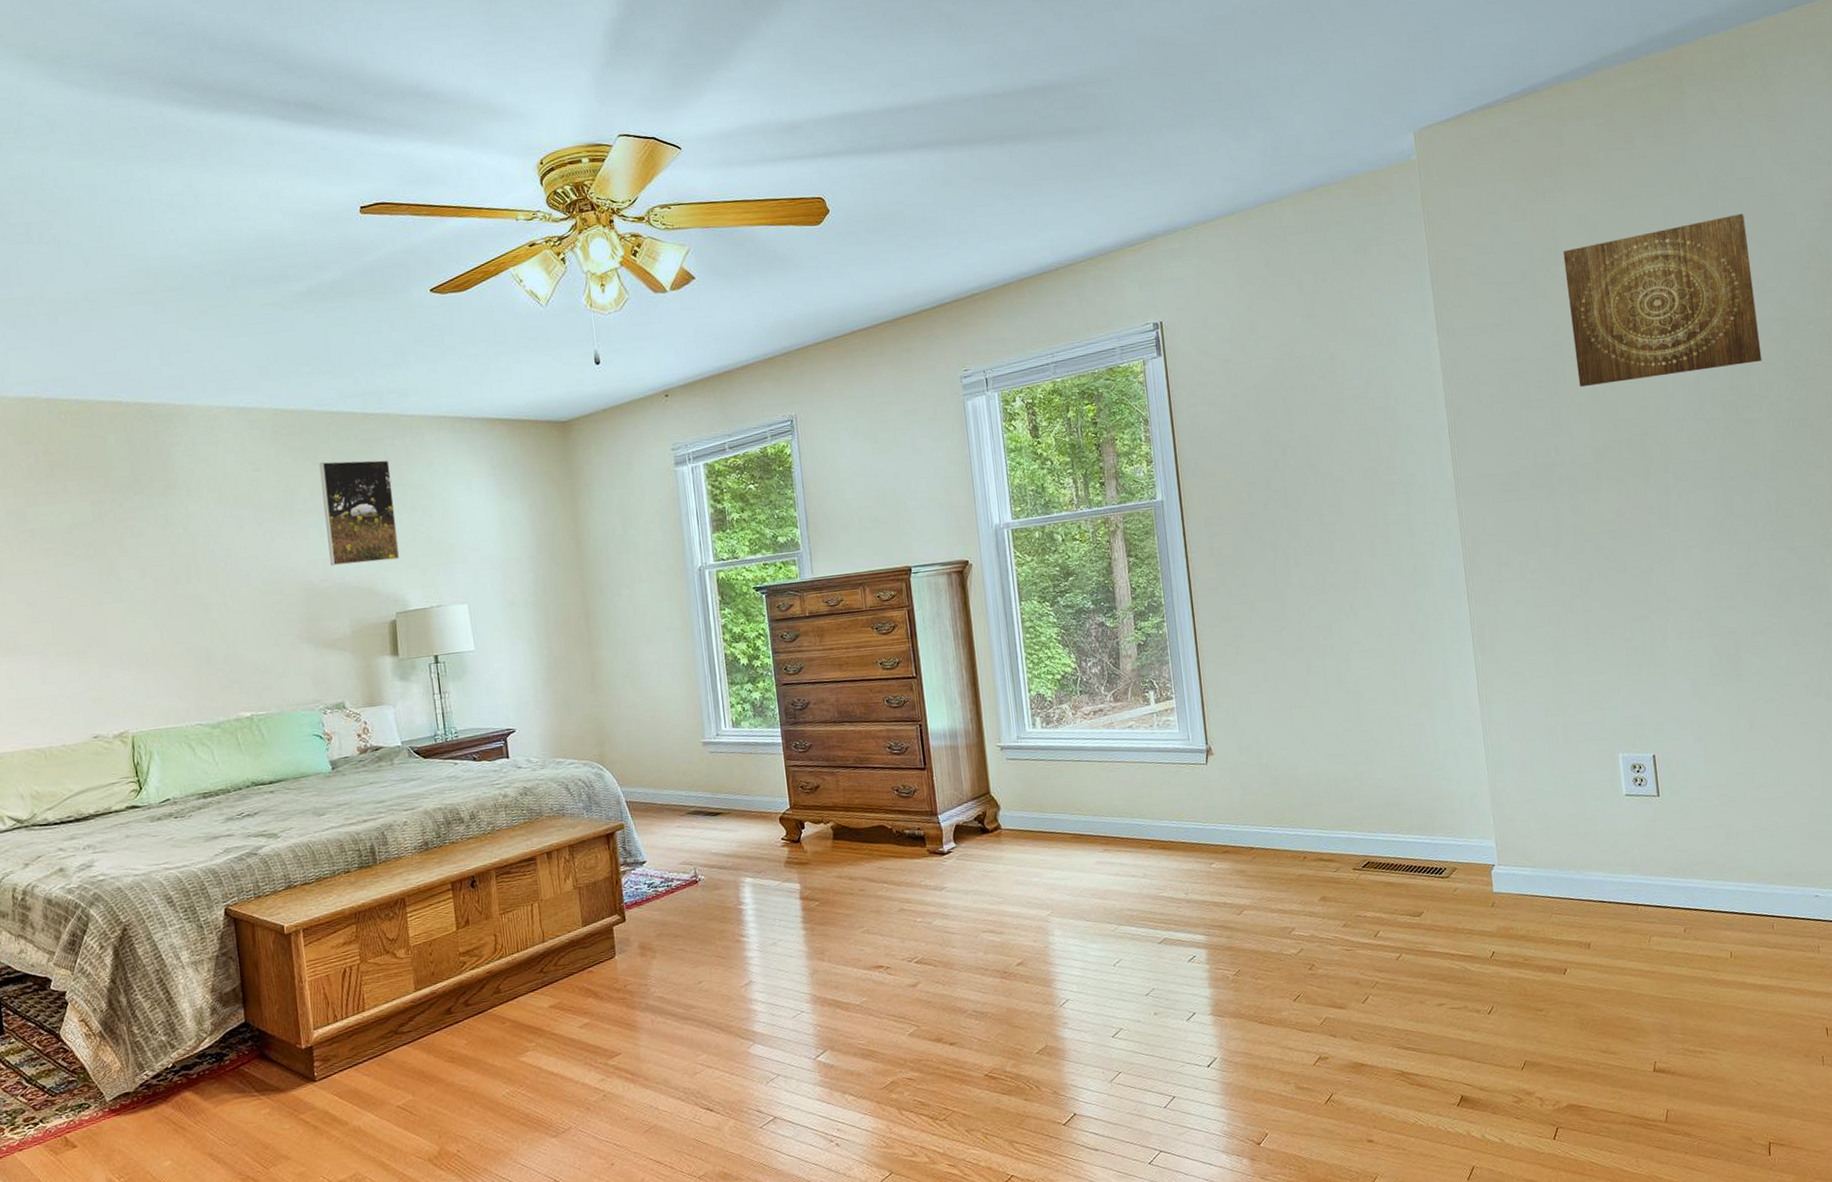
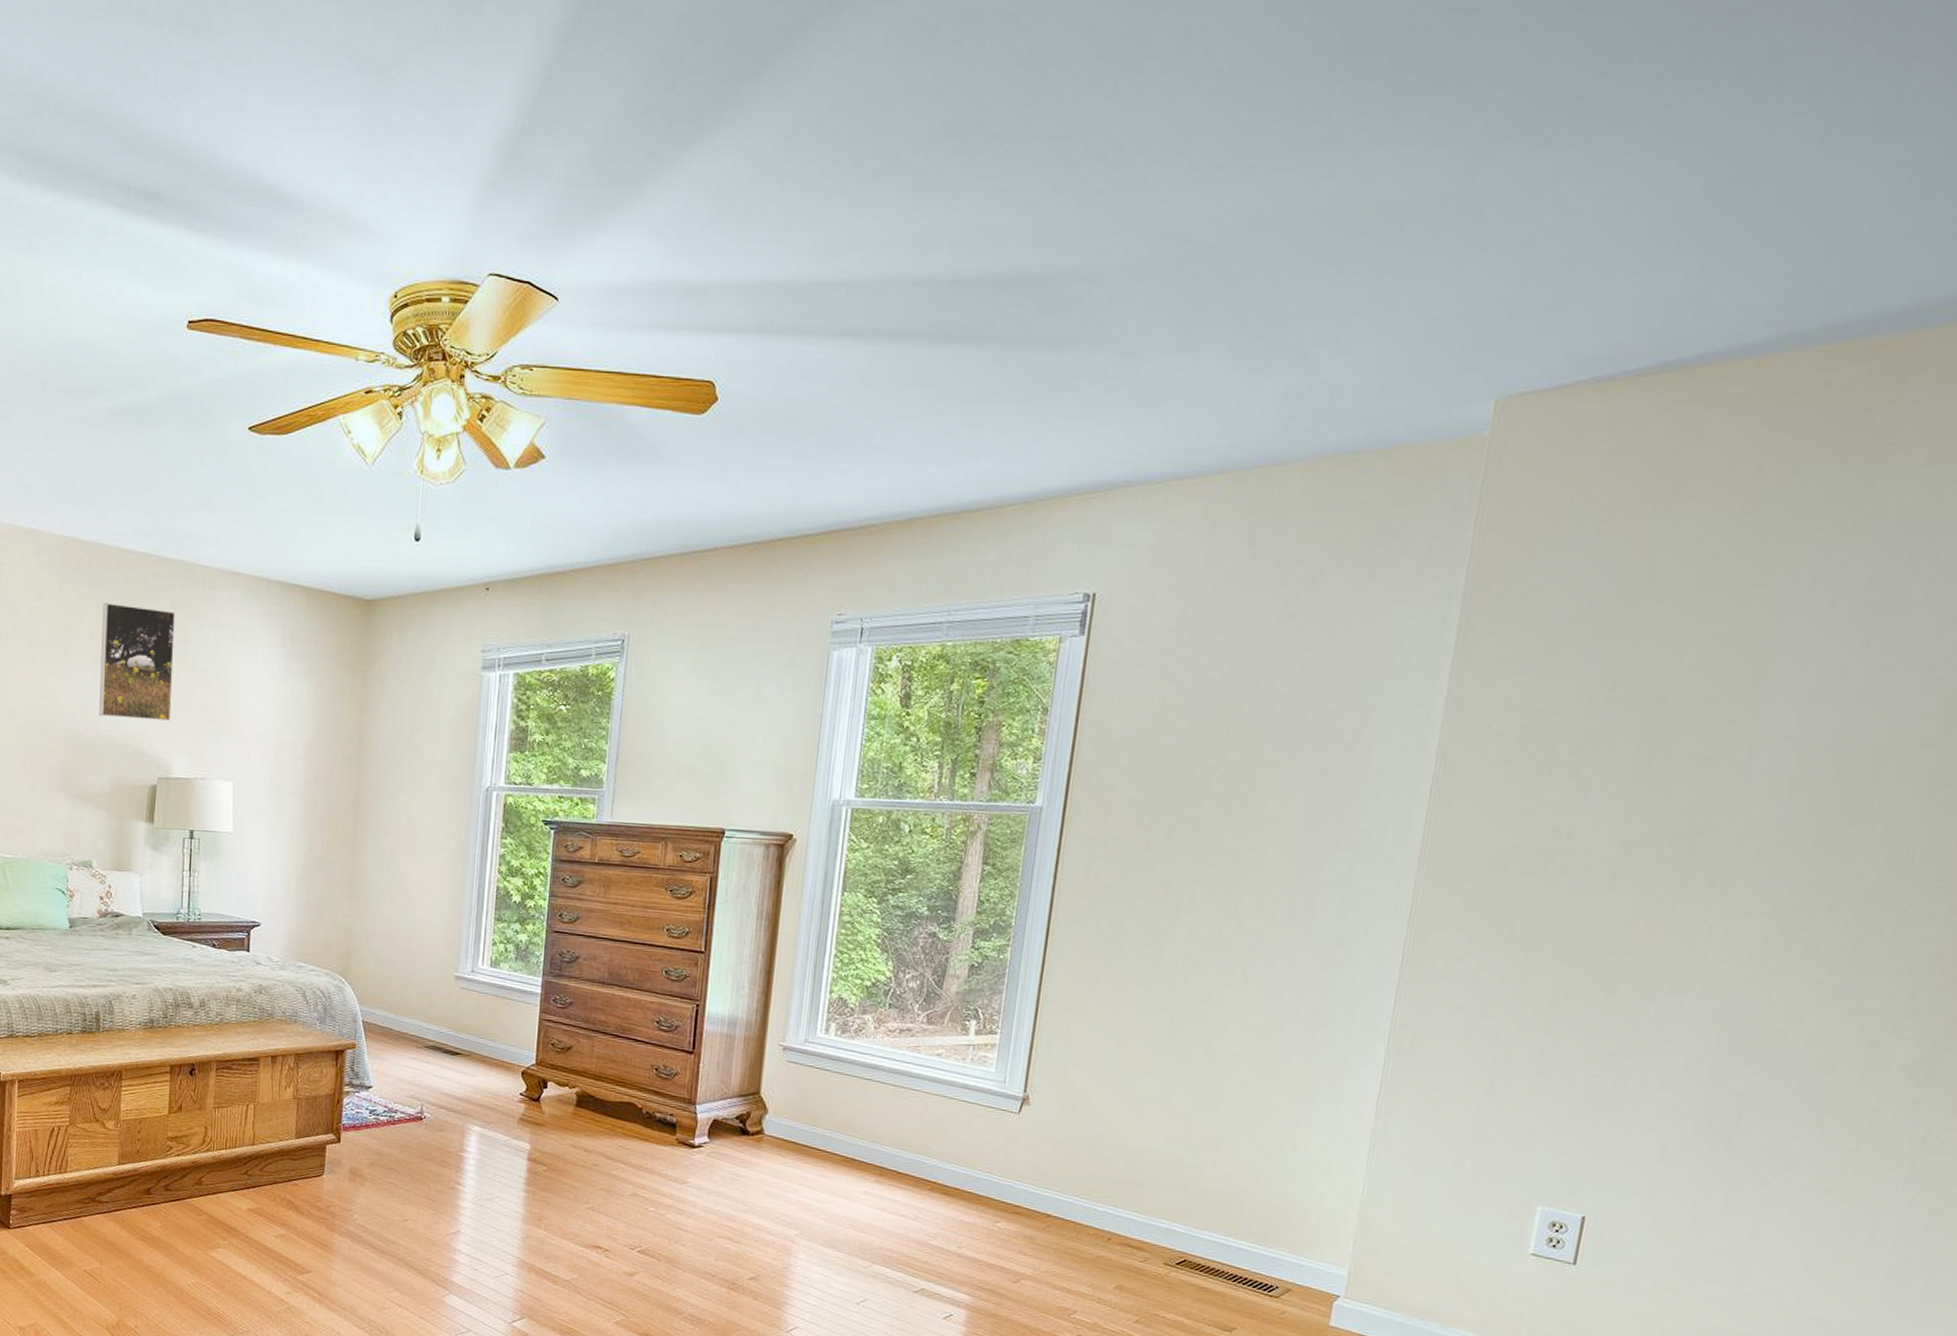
wall art: present [1563,213,1762,388] -> none [1626,570,1937,769]

